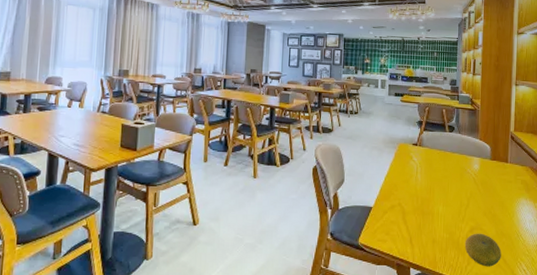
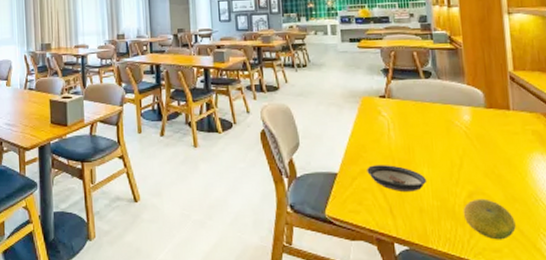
saucer: none [396,202,441,226] -> present [367,165,428,193]

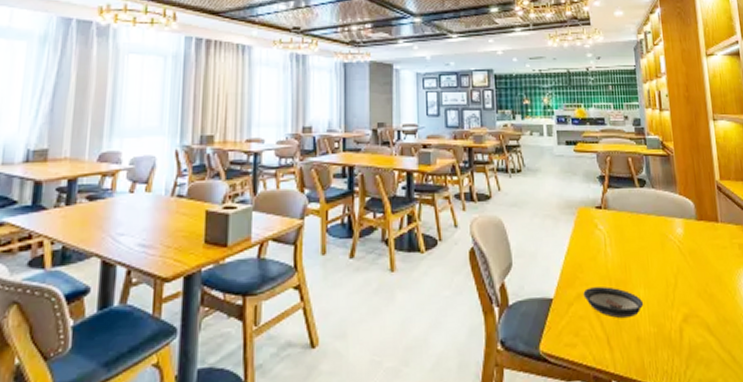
fruit: present [463,198,516,240] -> none [678,321,729,369]

